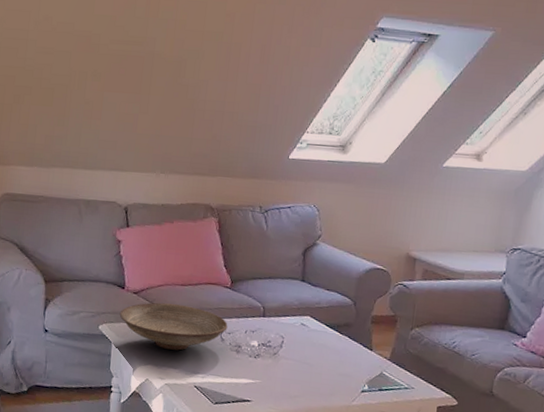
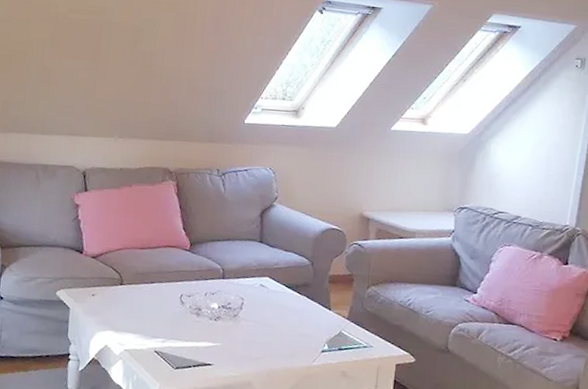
decorative bowl: present [119,302,228,351] -> none [77,266,188,315]

